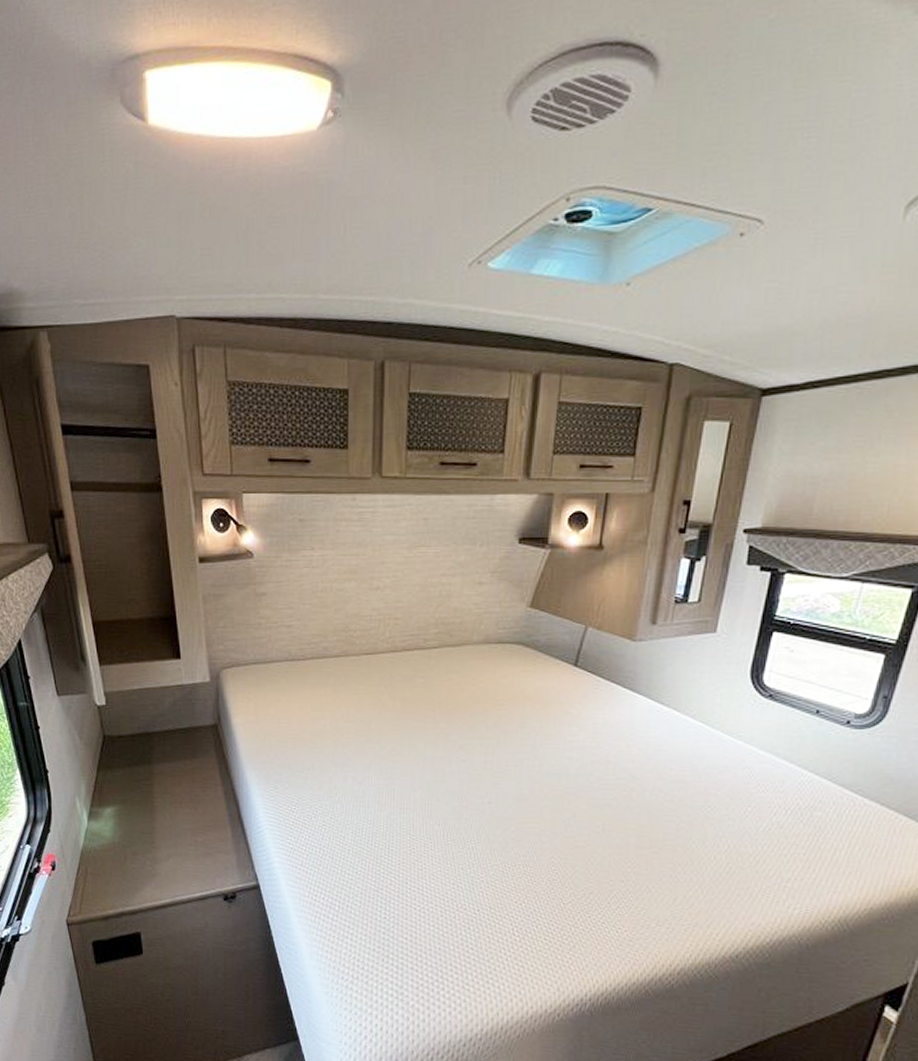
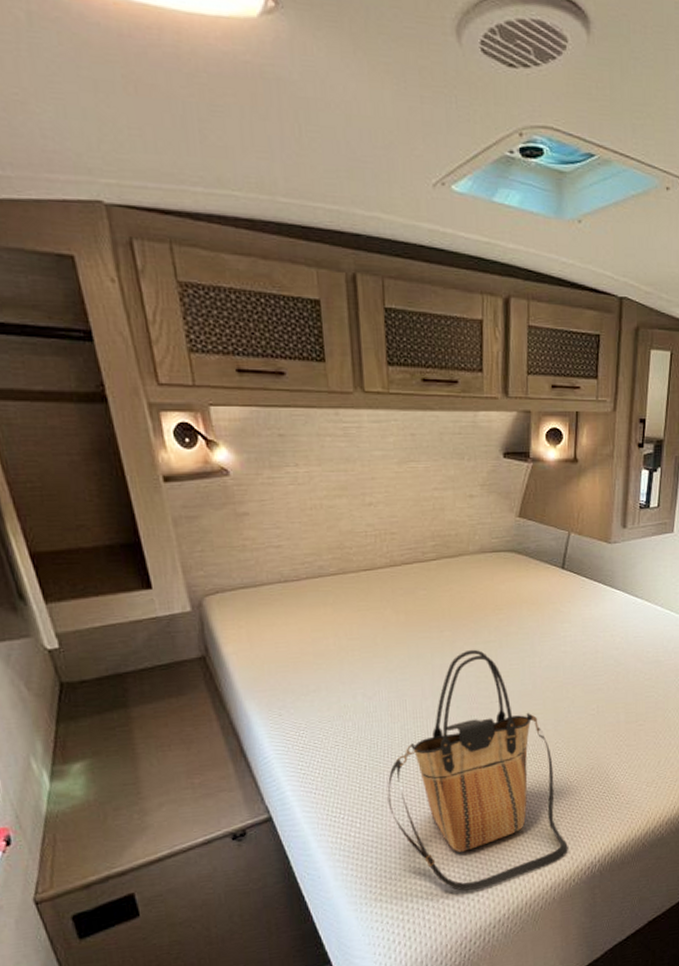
tote bag: none [367,744,555,1001] -> present [387,649,568,891]

